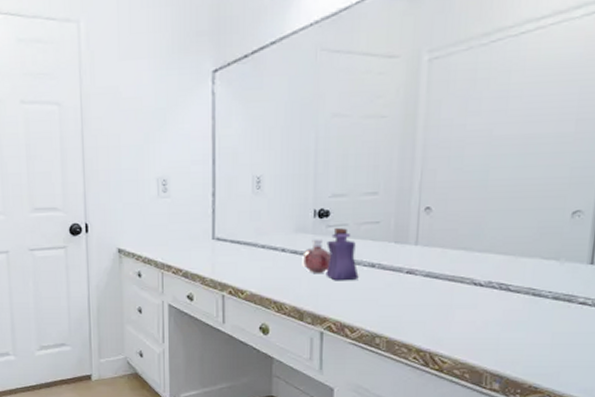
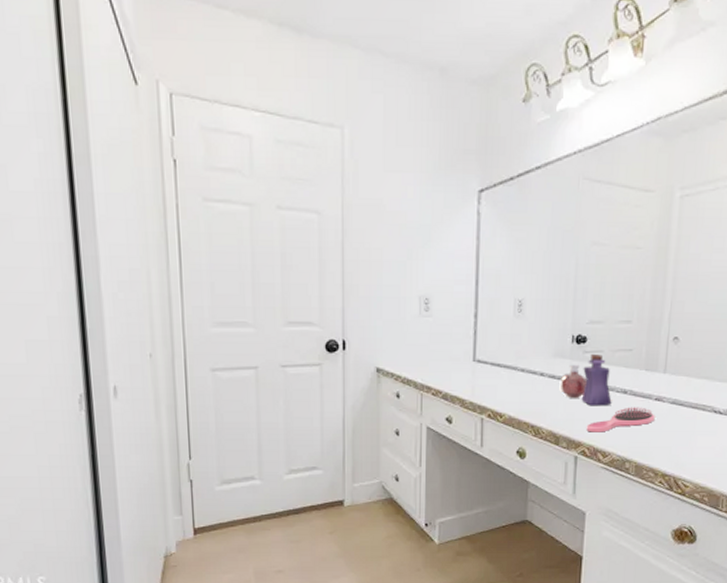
hairbrush: none [332,280,407,308] -> present [586,407,655,433]

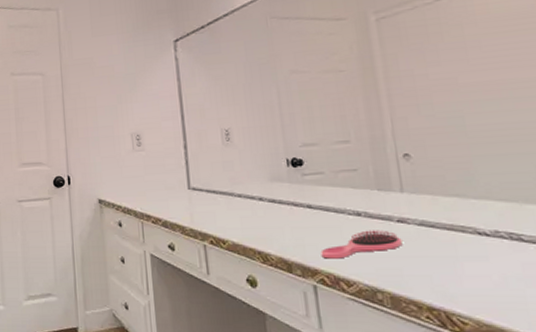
potion bottle: present [561,364,587,398] -> none [282,187,312,222]
perfume bottle: present [581,353,612,406] -> none [305,175,346,231]

